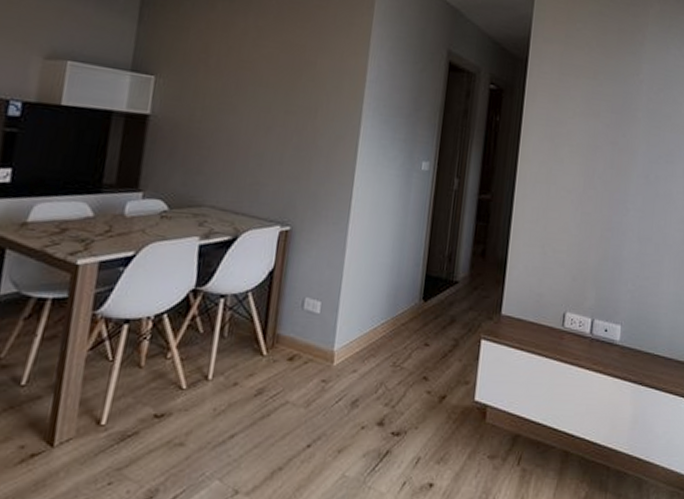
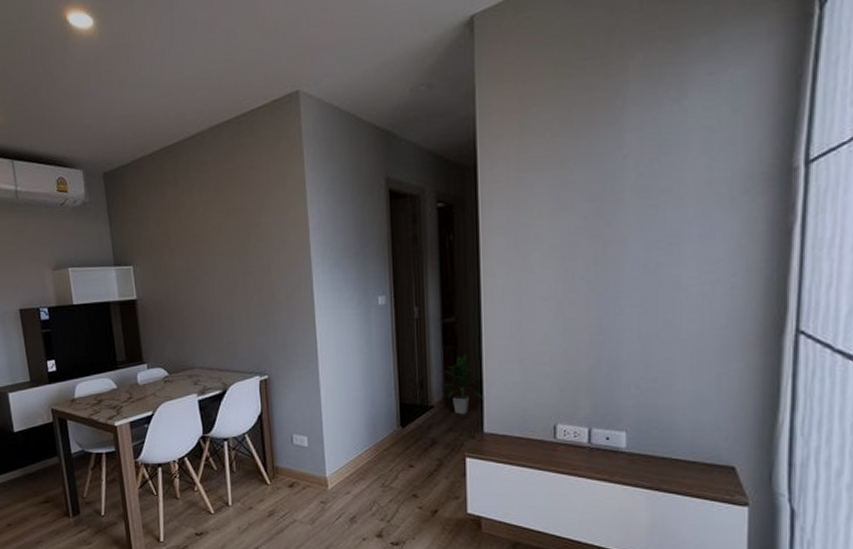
indoor plant: none [465,232,508,294] -> present [439,354,486,415]

